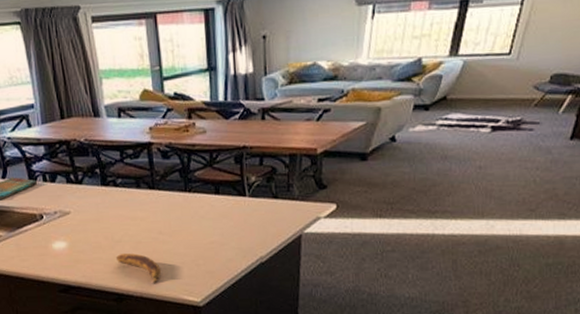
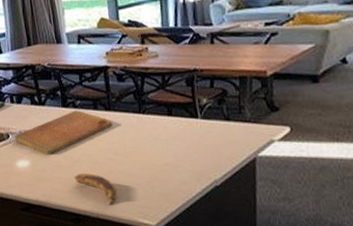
cutting board: none [48,189,157,235] -> present [14,110,113,155]

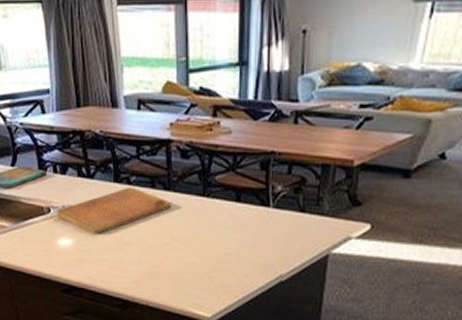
banana: present [74,173,117,205] -> none [123,257,170,294]

